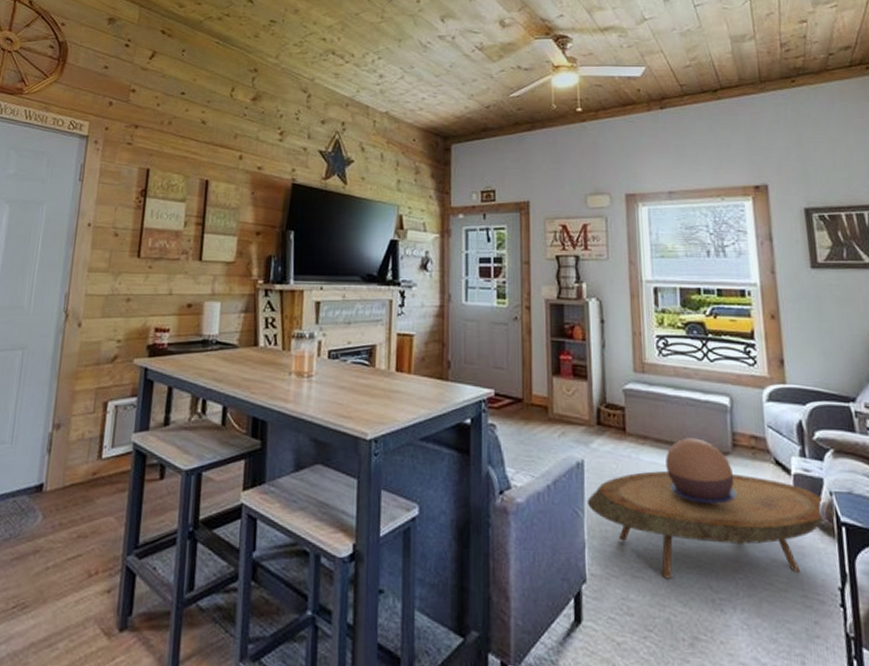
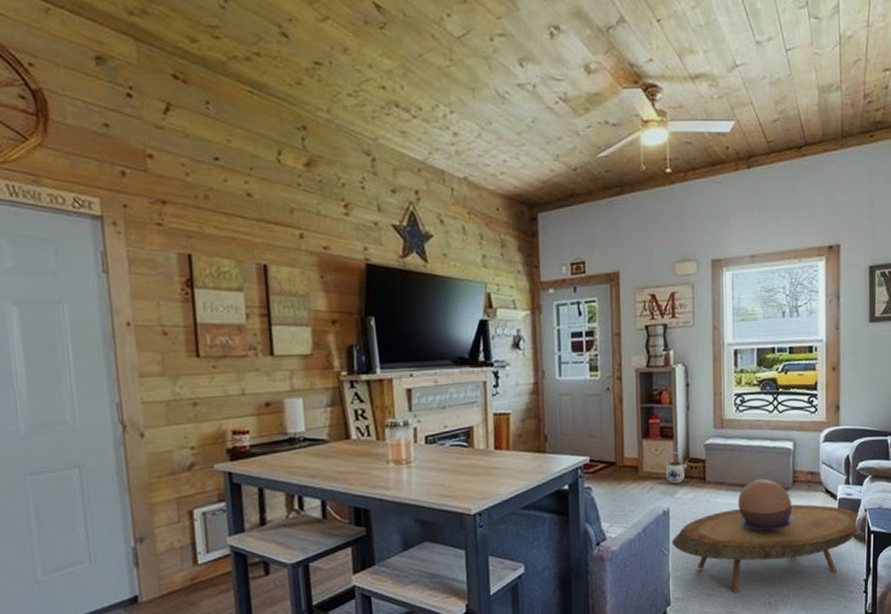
teapot: none [578,394,604,432] -> present [665,451,688,484]

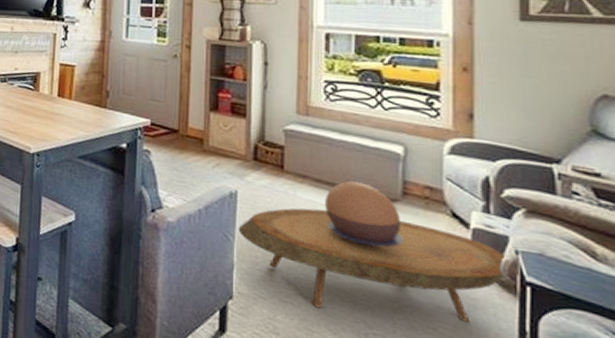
teapot: present [665,451,688,484] -> none [234,130,262,167]

